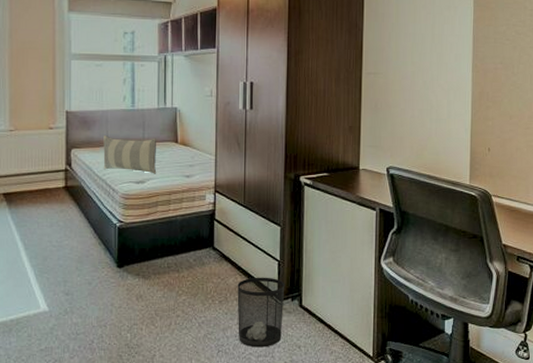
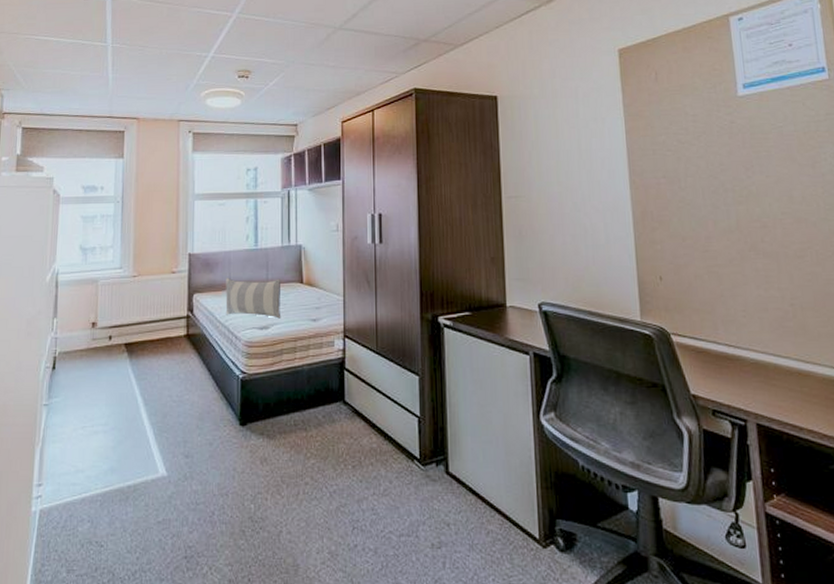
waste bin: present [237,277,285,348] -> none [372,436,428,525]

